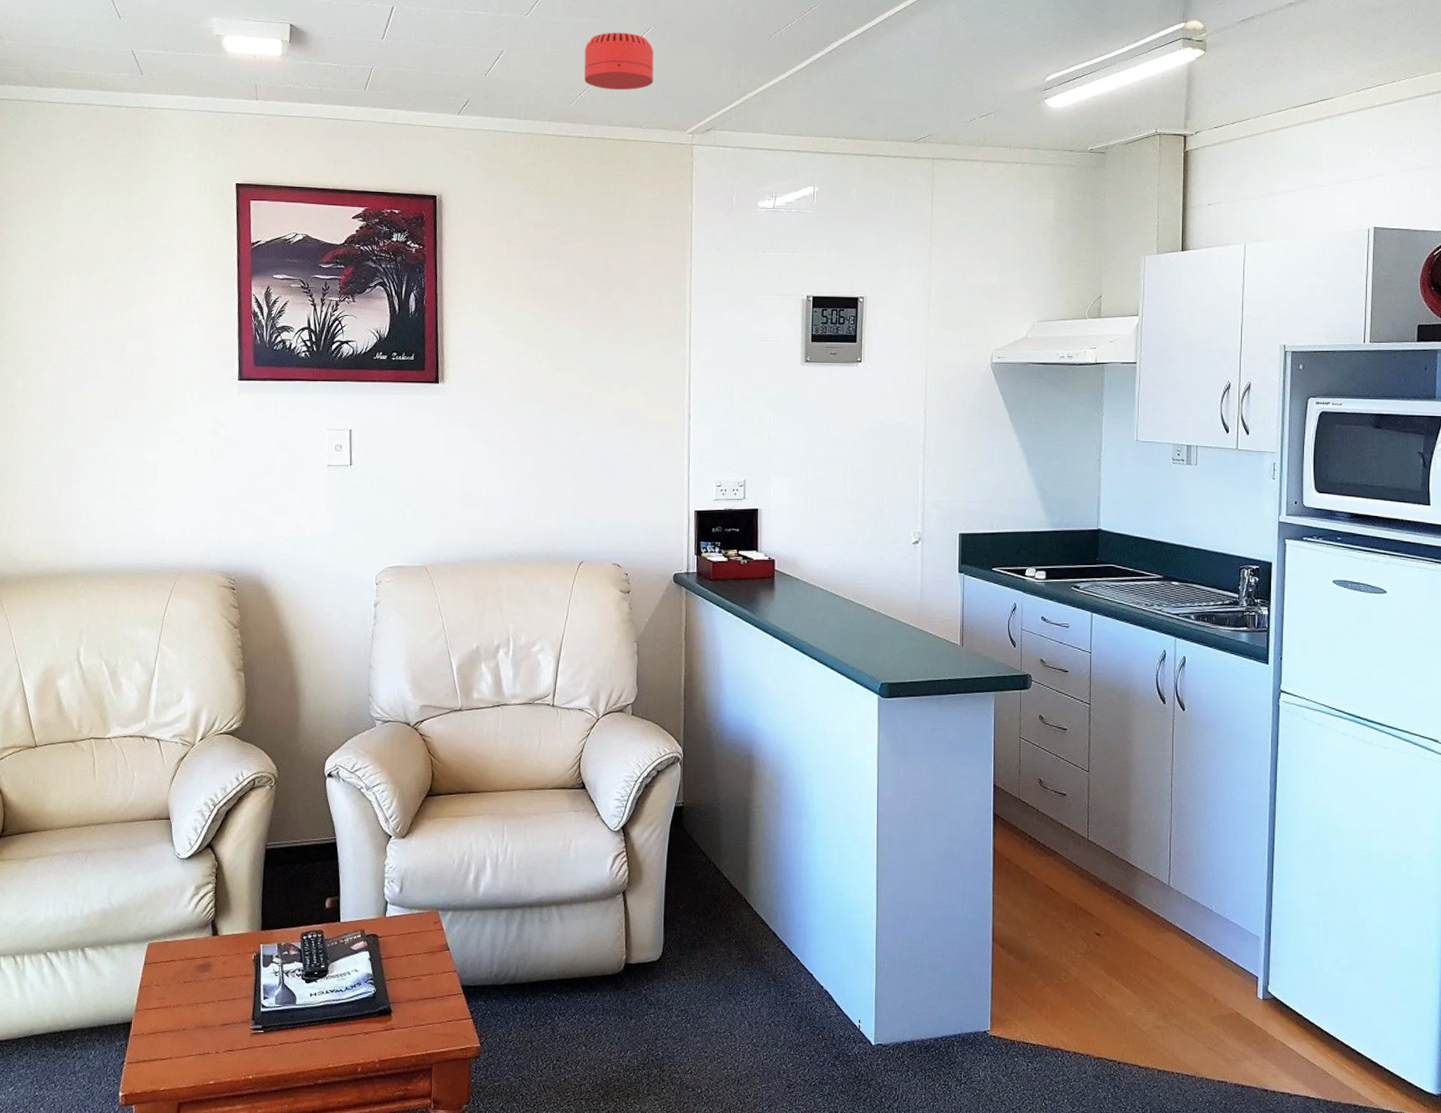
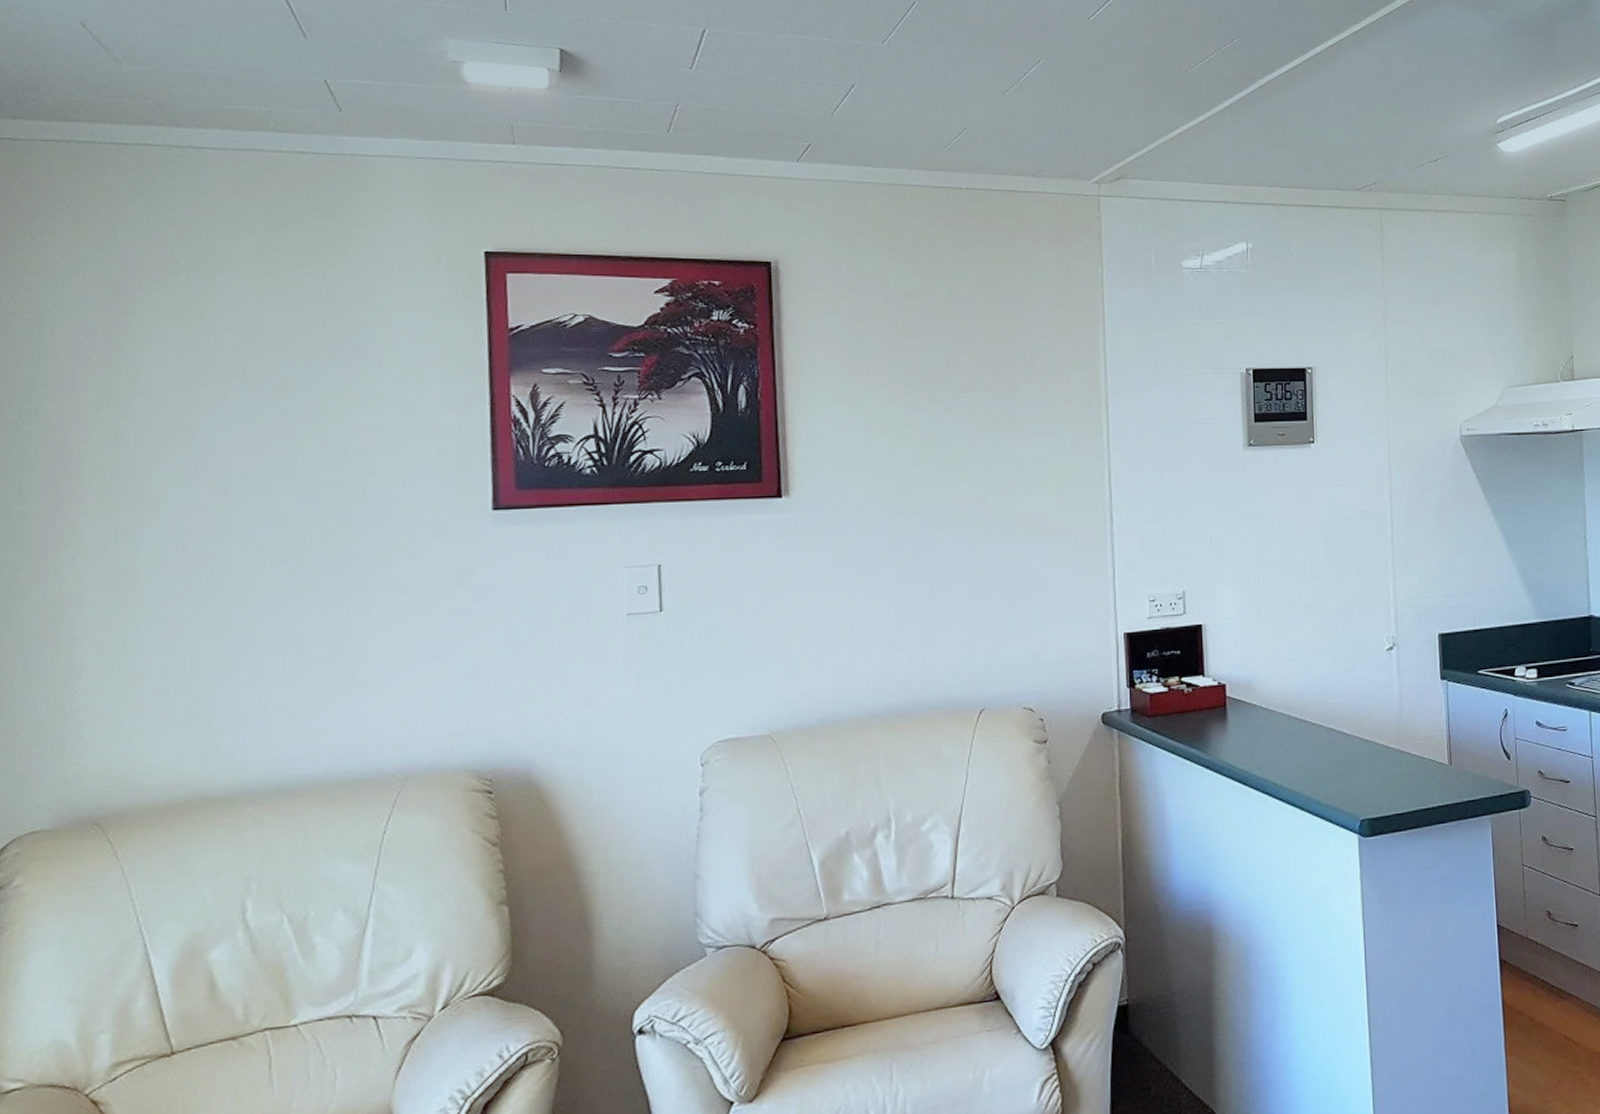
smoke detector: present [584,32,654,90] -> none [959,64,1047,132]

